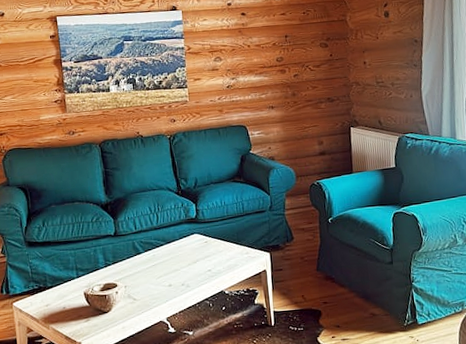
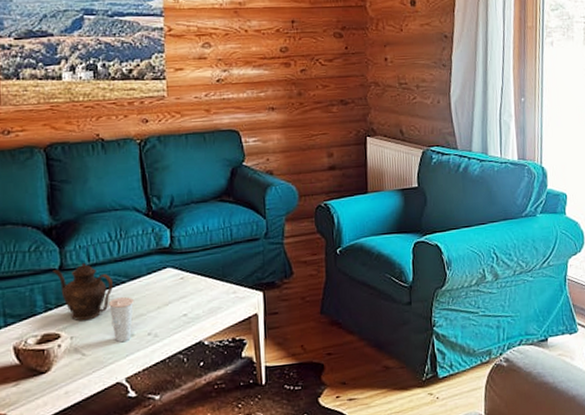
teapot: none [109,230,155,274] -> present [53,263,114,321]
cup: none [151,256,171,291] -> present [108,297,135,343]

